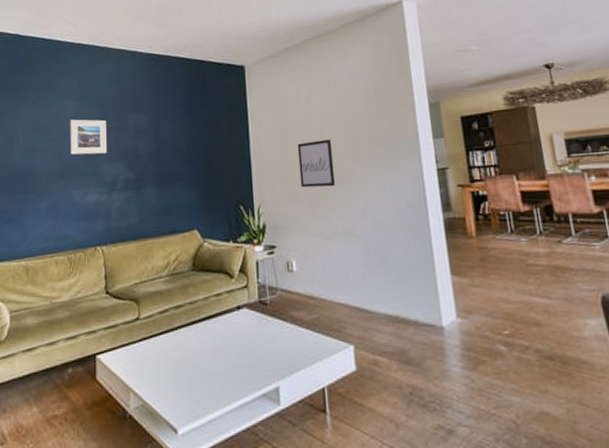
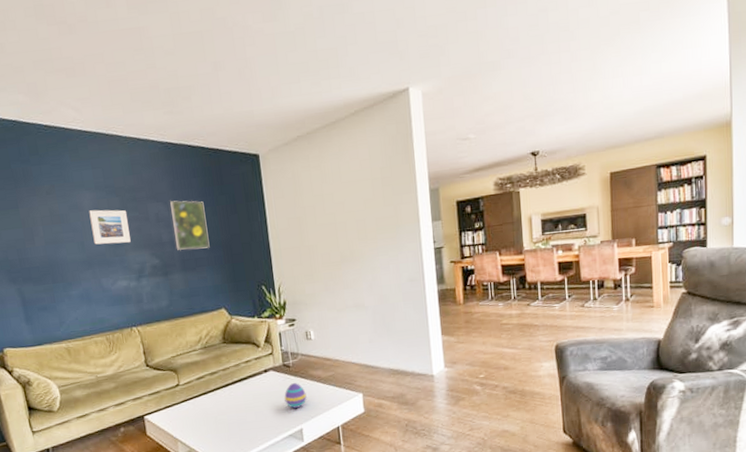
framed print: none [151,111,187,164] -> present [170,200,210,251]
decorative egg: none [258,325,286,359] -> present [284,383,307,409]
wall art: present [297,139,335,188] -> none [311,224,346,269]

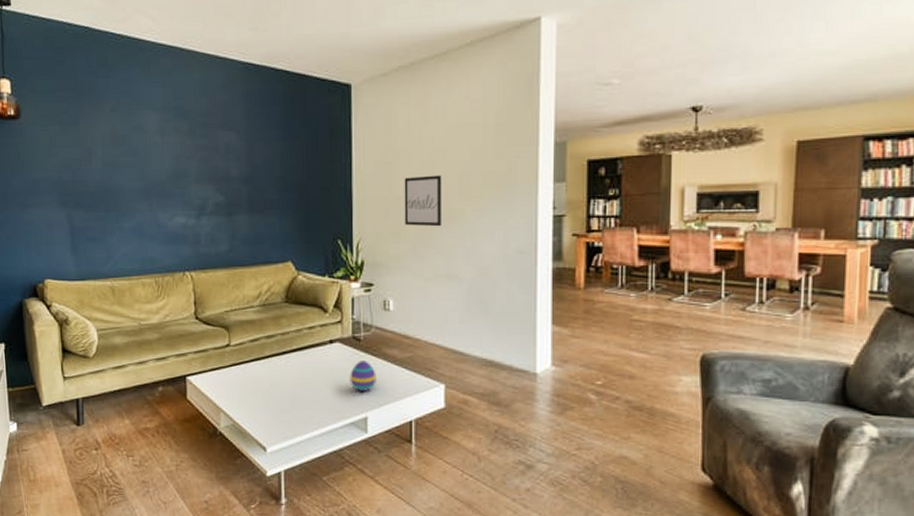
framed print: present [89,209,131,245] -> none [153,133,195,174]
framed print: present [170,200,210,251] -> none [243,130,283,189]
wall art: none [311,224,346,269] -> present [404,175,442,227]

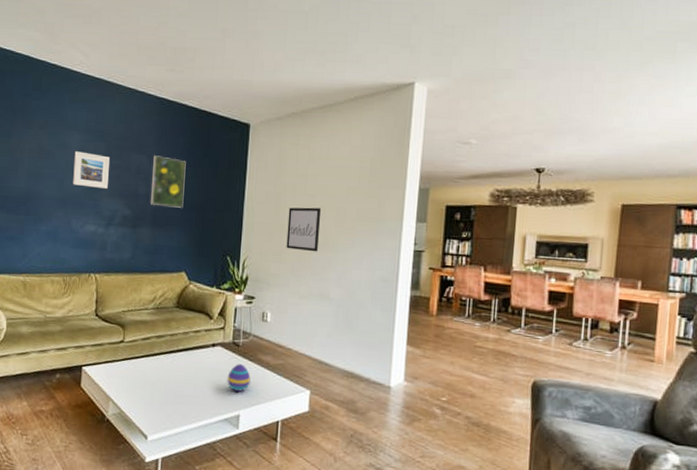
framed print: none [153,133,195,174] -> present [73,151,110,188]
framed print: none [243,130,283,189] -> present [150,155,186,208]

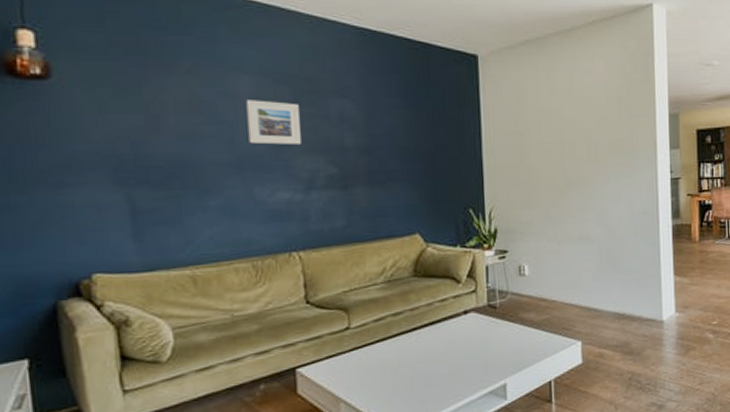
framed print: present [150,155,186,208] -> none [360,98,407,160]
decorative egg: present [227,364,251,392] -> none [486,327,514,359]
wall art: present [286,207,322,252] -> none [534,144,572,193]

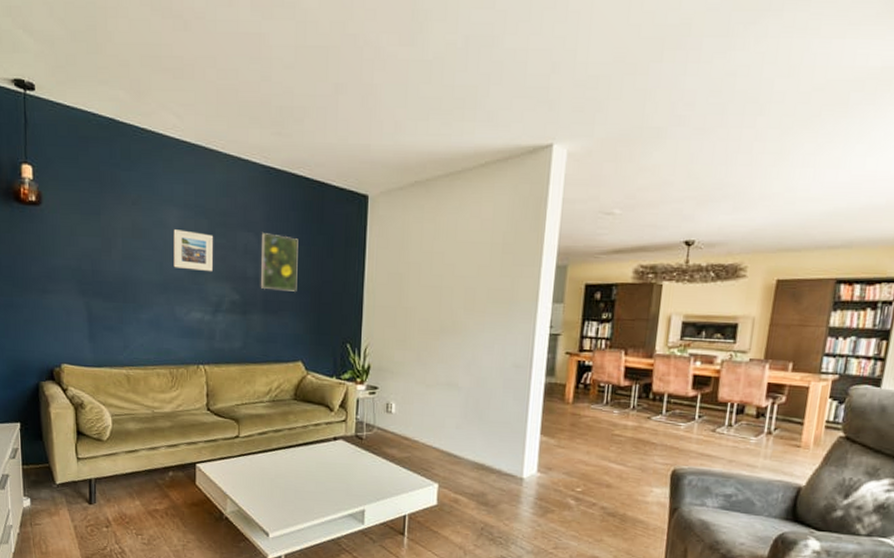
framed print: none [360,98,407,160] -> present [260,233,298,292]

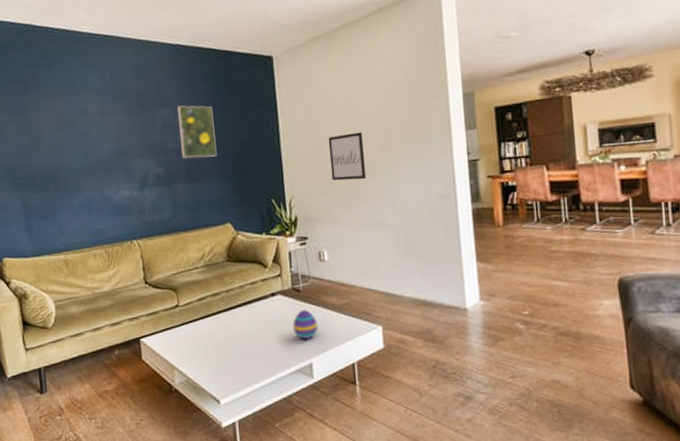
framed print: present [173,229,213,271] -> none [95,114,135,151]
decorative egg: none [350,458,376,486] -> present [292,310,318,339]
wall art: none [411,288,449,338] -> present [328,132,366,181]

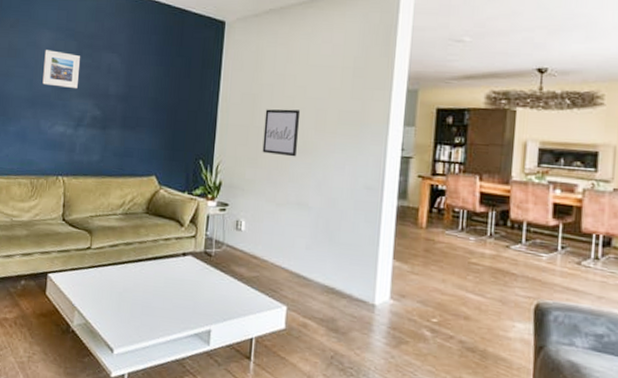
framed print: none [95,114,135,151] -> present [42,50,80,88]
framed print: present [177,105,217,159] -> none [120,54,158,109]
decorative egg: present [292,310,318,339] -> none [198,275,223,305]

